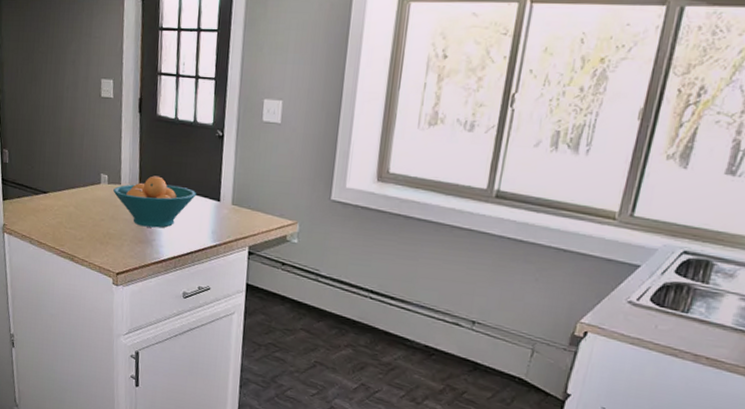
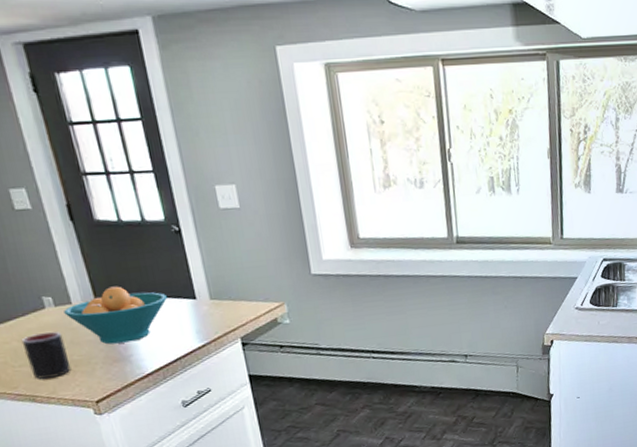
mug: none [76,204,107,244] -> present [21,331,71,379]

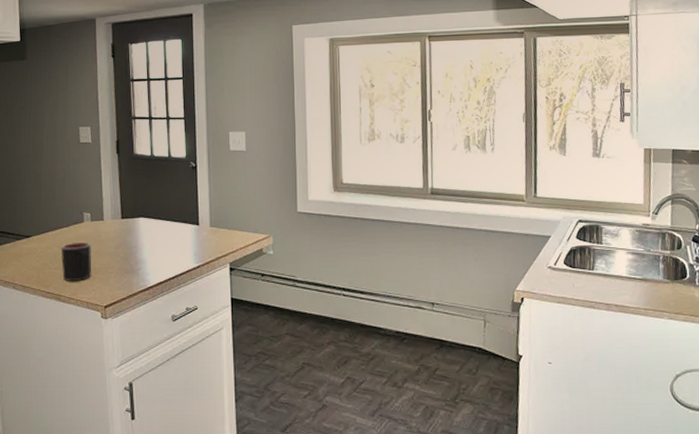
fruit bowl: present [64,286,167,345] -> none [97,208,176,258]

